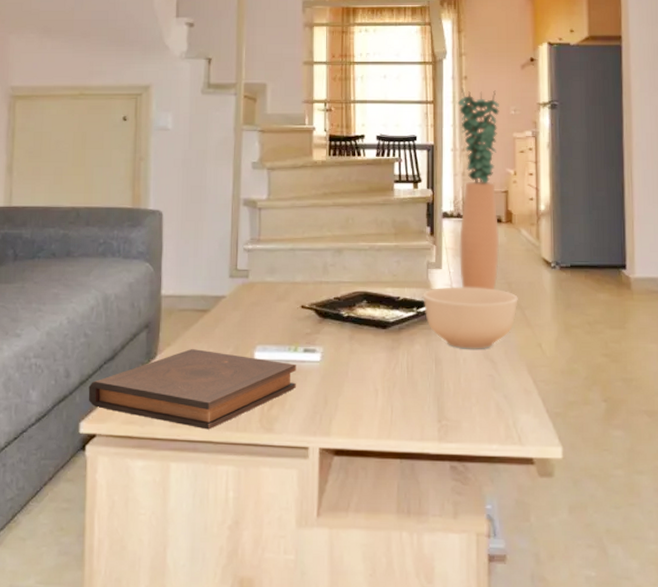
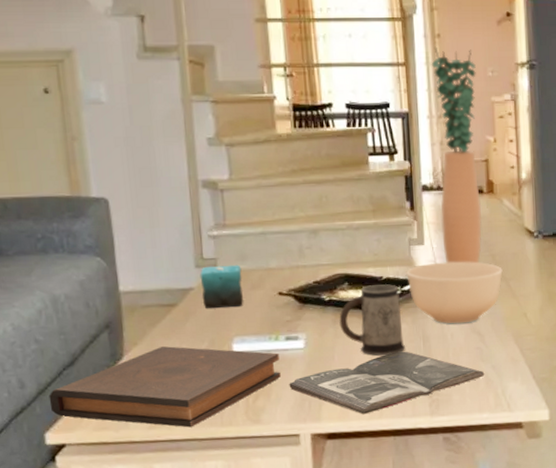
candle: none [232,277,270,316] -> present [200,264,244,308]
magazine: none [303,372,496,434] -> present [289,351,485,415]
mug: none [355,305,417,374] -> present [339,284,405,355]

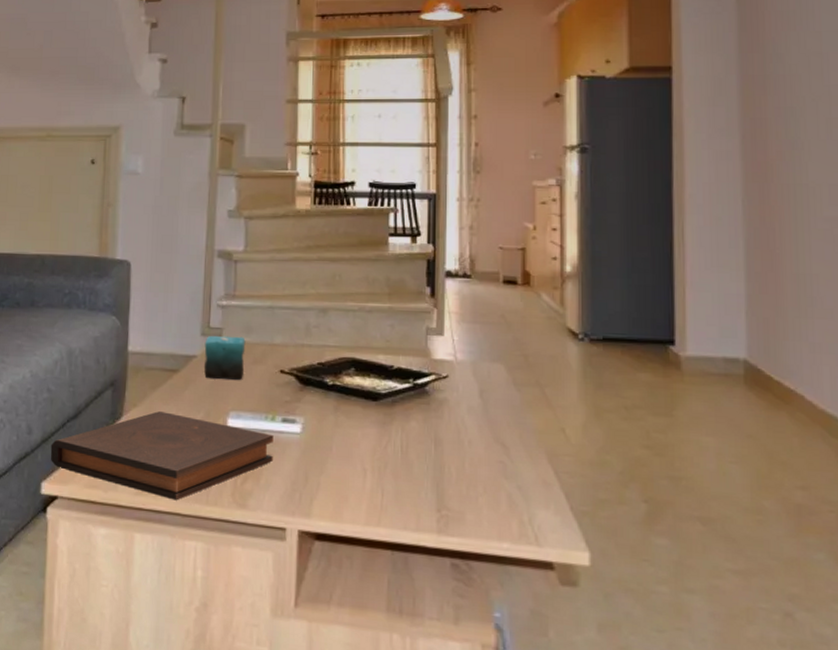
magazine: present [289,351,485,415] -> none [280,452,508,519]
mug: present [339,284,405,355] -> none [341,373,413,454]
bowl: present [406,261,503,324] -> none [421,357,537,431]
vase: present [431,46,483,264] -> none [465,127,516,363]

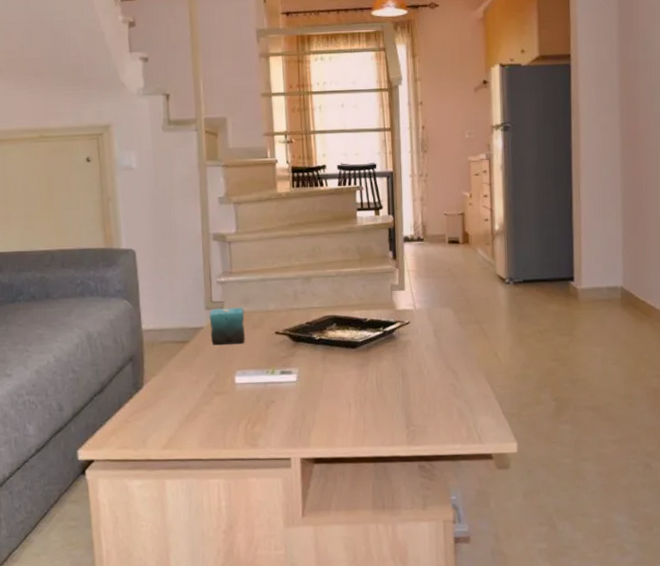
book: present [50,411,274,501] -> none [82,377,276,449]

